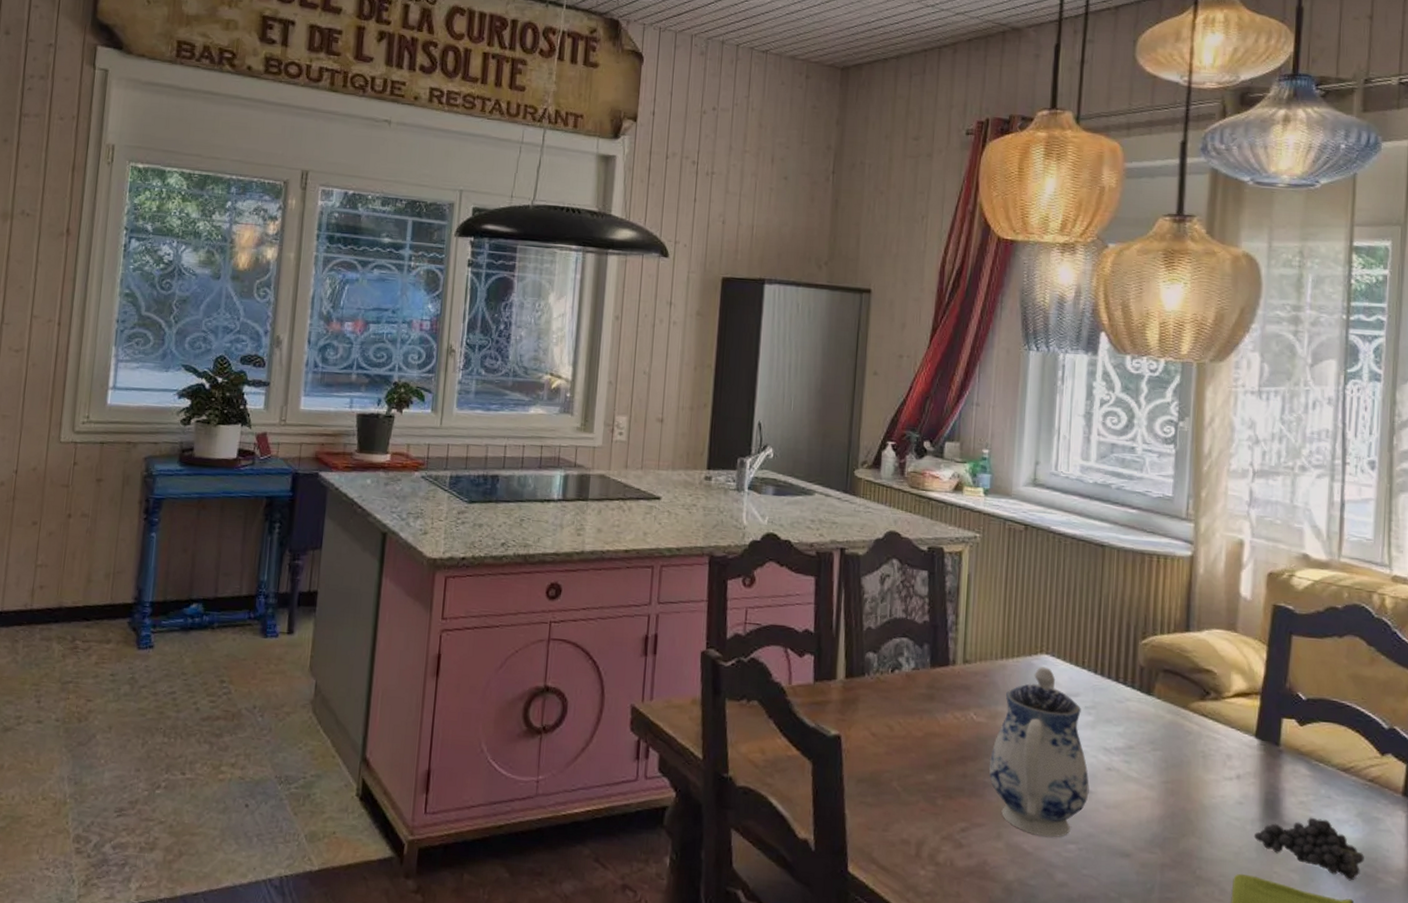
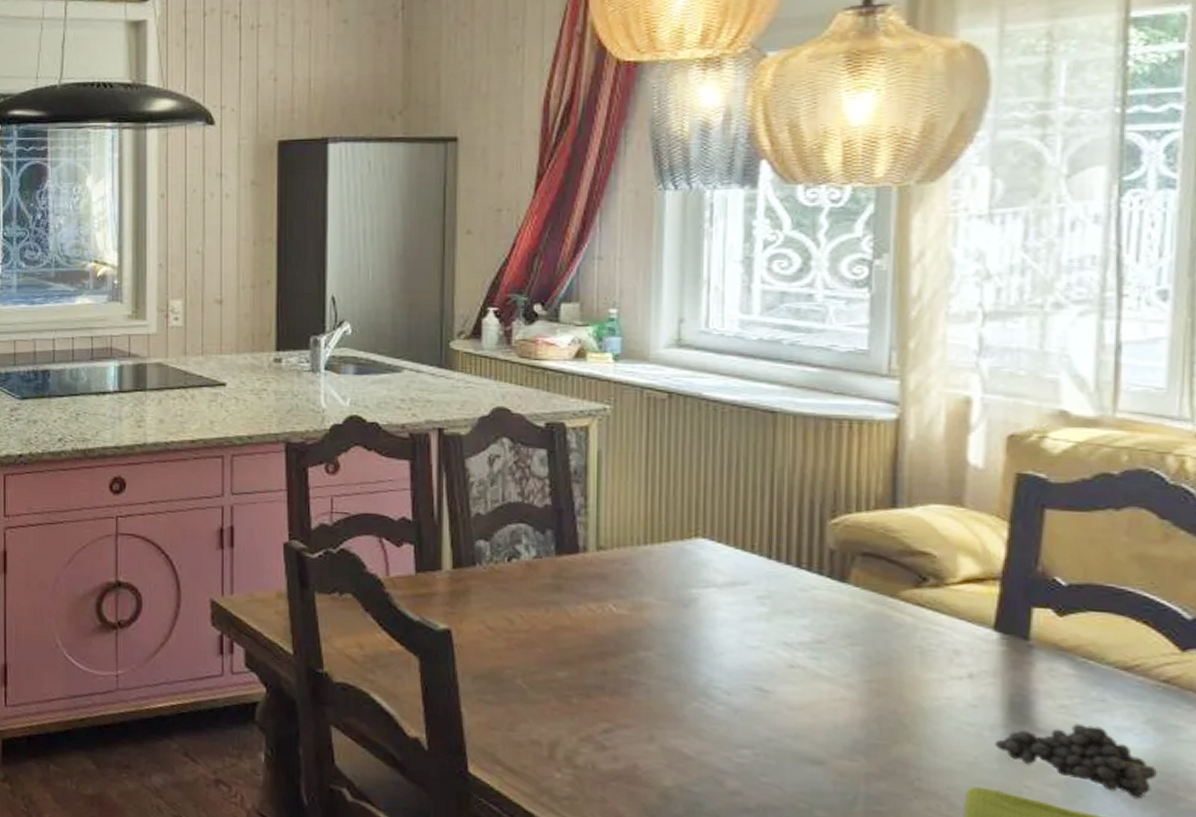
teapot: present [988,667,1089,838] -> none [634,552,766,742]

